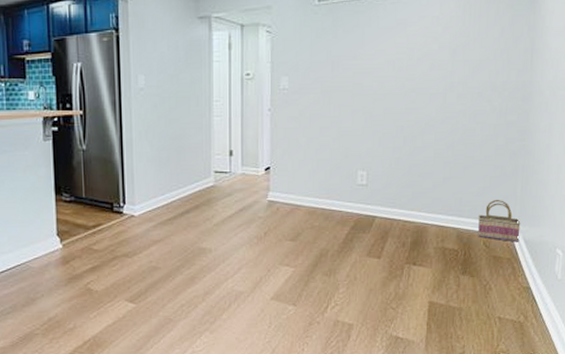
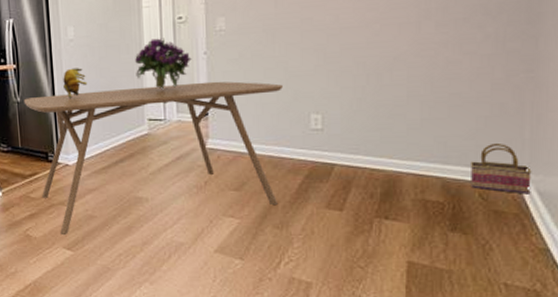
dining table: none [89,137,335,288] -> present [23,81,283,236]
banana bunch: none [132,117,157,149] -> present [63,68,88,99]
bouquet: none [204,93,257,143] -> present [135,38,192,90]

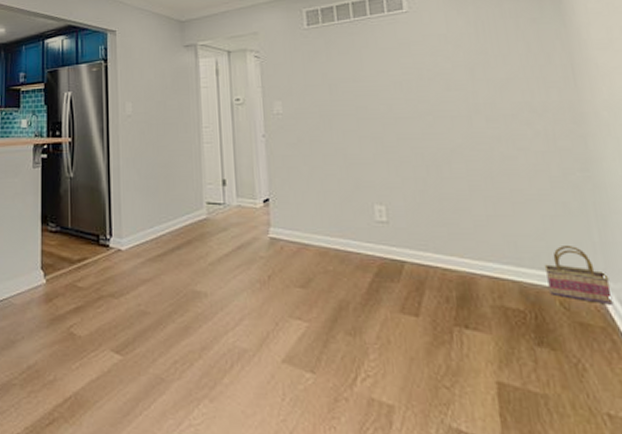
dining table: present [23,81,283,236] -> none [77,165,348,335]
banana bunch: present [63,68,88,99] -> none [119,144,144,177]
bouquet: present [135,38,192,90] -> none [193,118,250,172]

